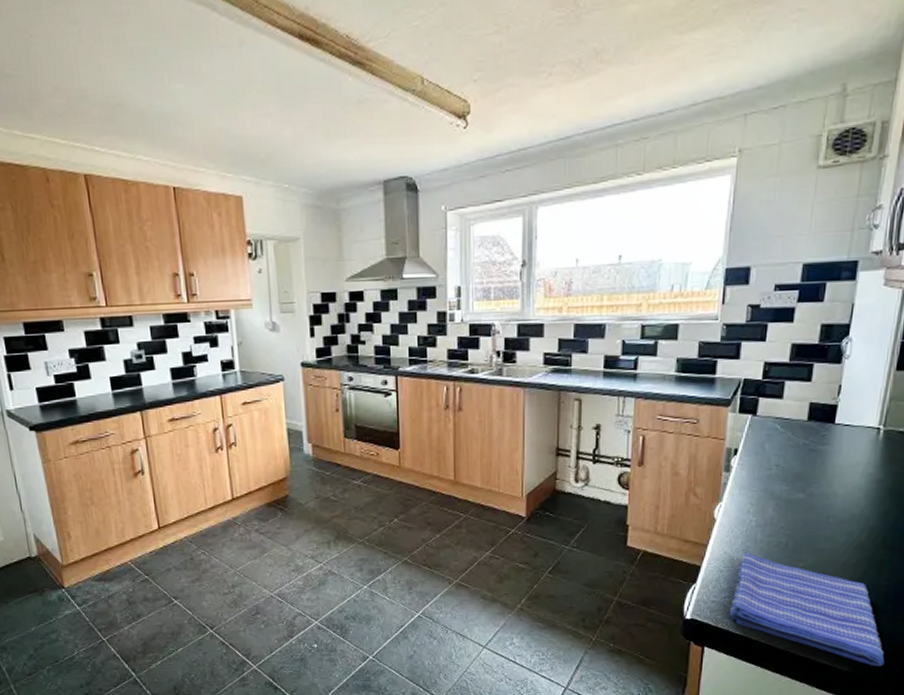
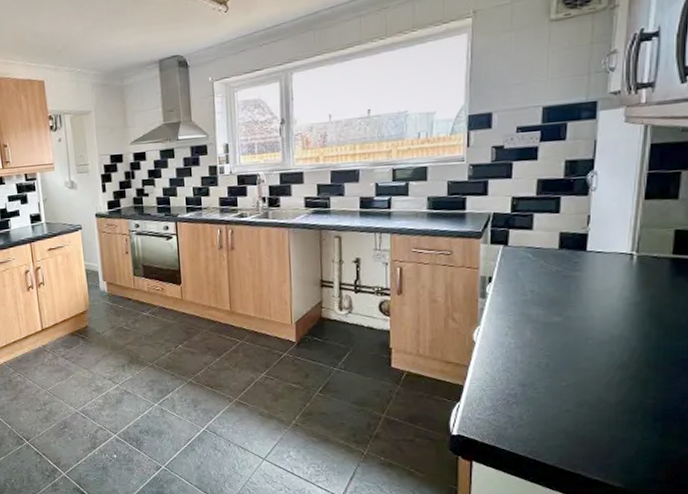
dish towel: present [729,551,885,667] -> none [495,371,658,483]

